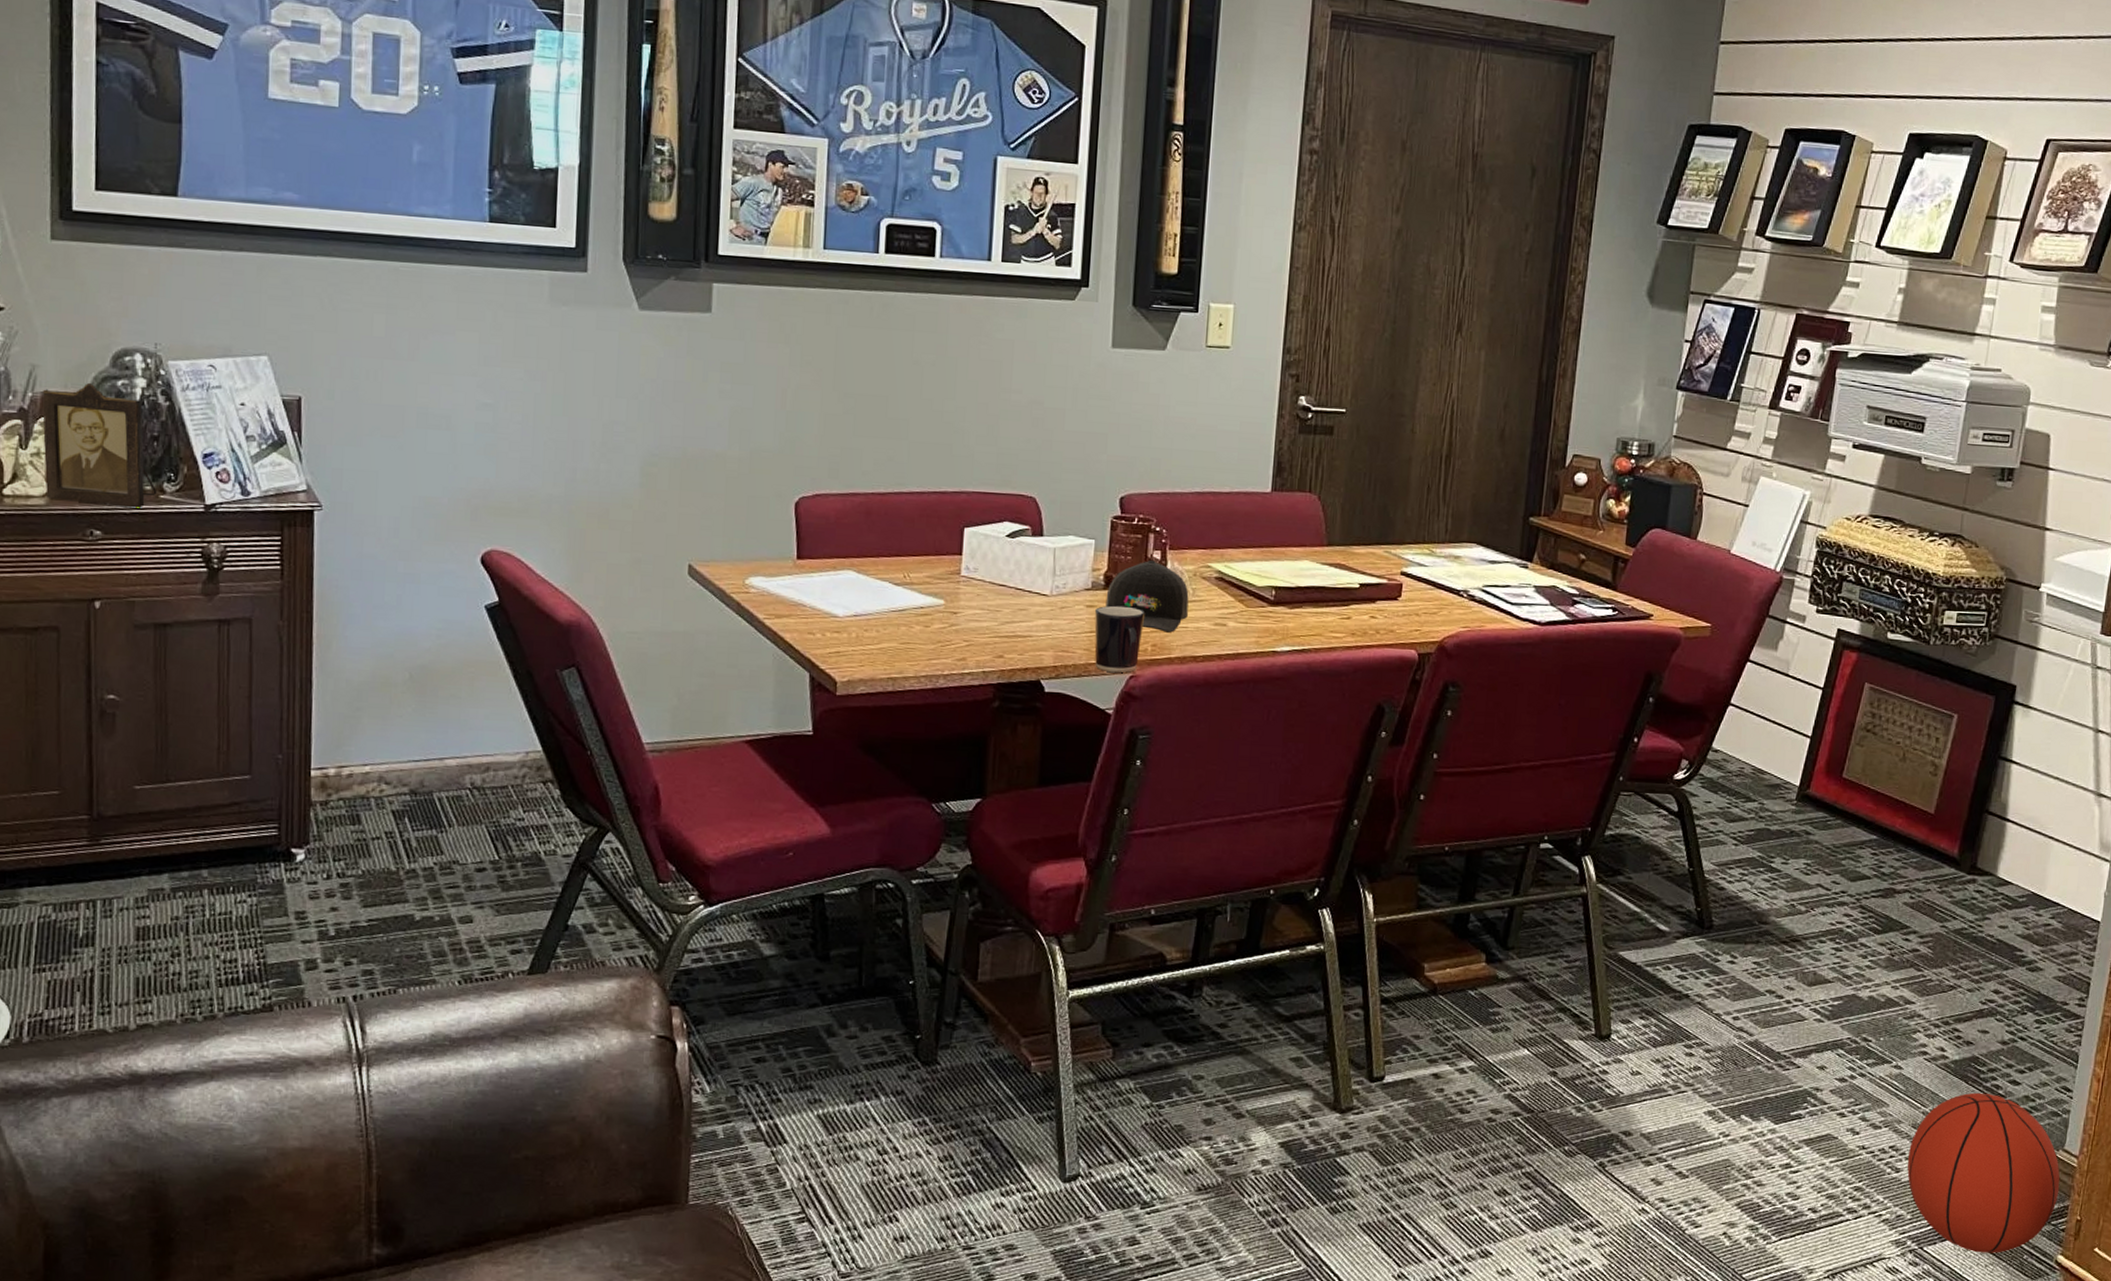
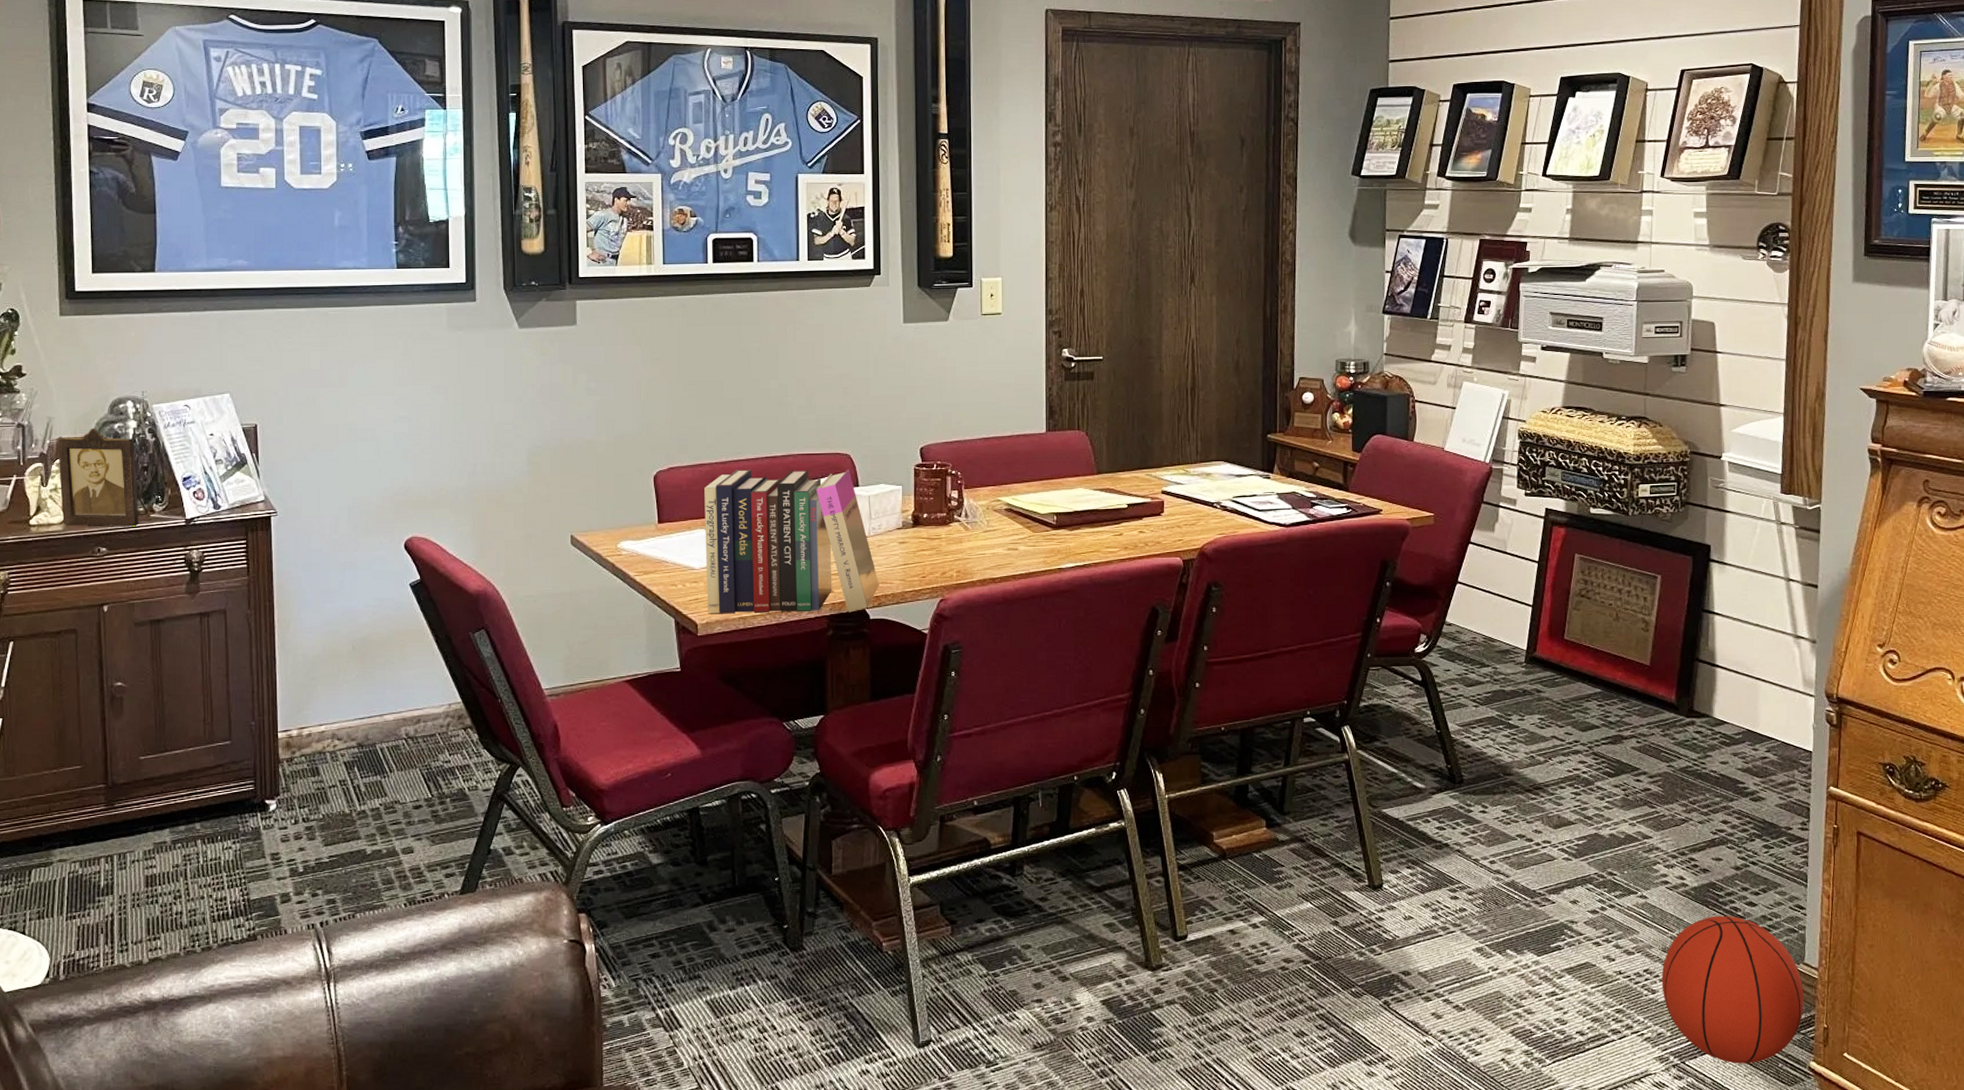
books: none [849,504,1059,683] -> present [704,469,879,614]
mug: present [1094,605,1146,673] -> none [906,540,949,597]
baseball cap: present [1105,559,1189,633] -> none [915,498,984,560]

